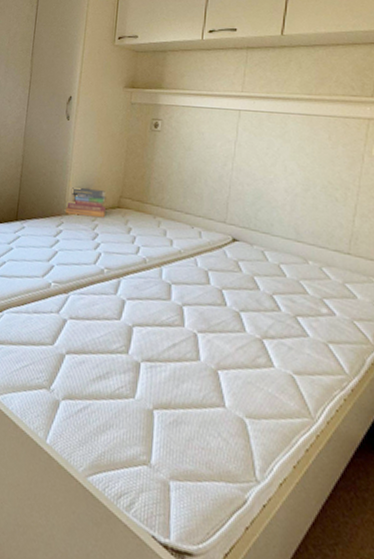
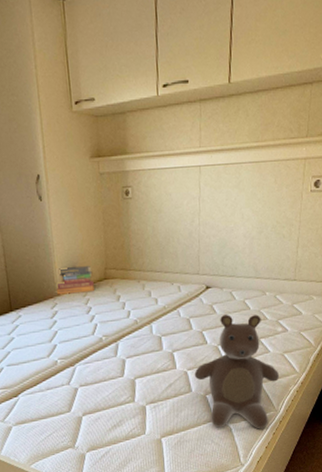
teddy bear: none [205,276,321,439] -> present [194,314,280,429]

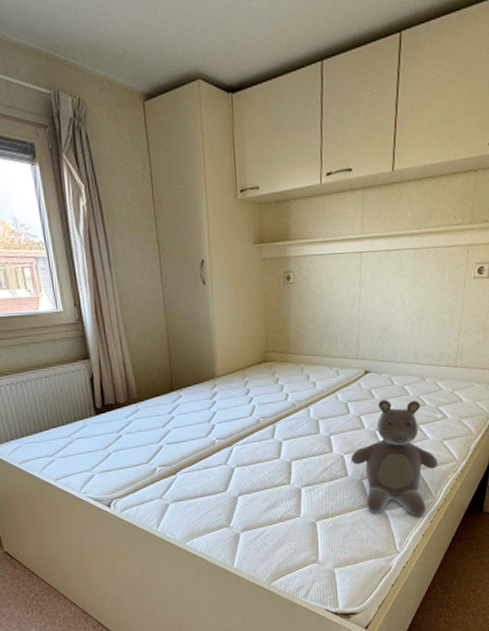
books: present [55,266,94,295] -> none [215,349,254,376]

